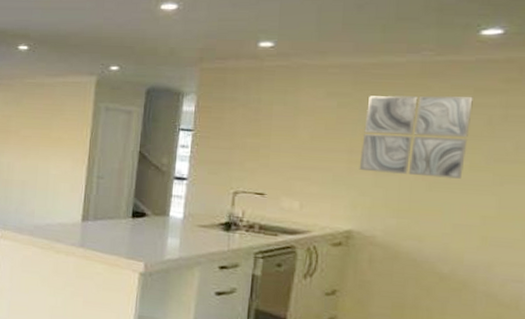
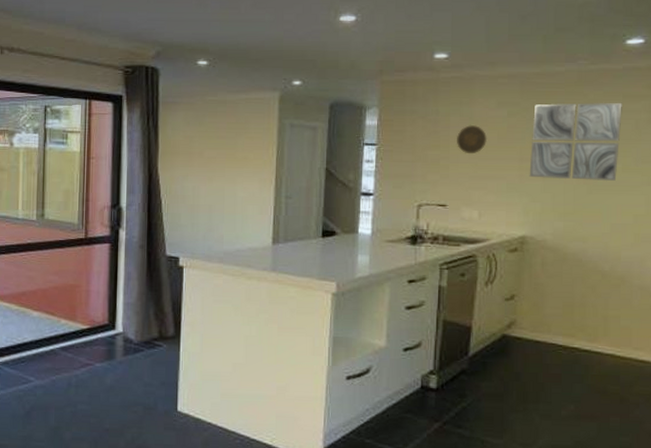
decorative plate: none [279,114,314,144] -> present [457,124,488,154]

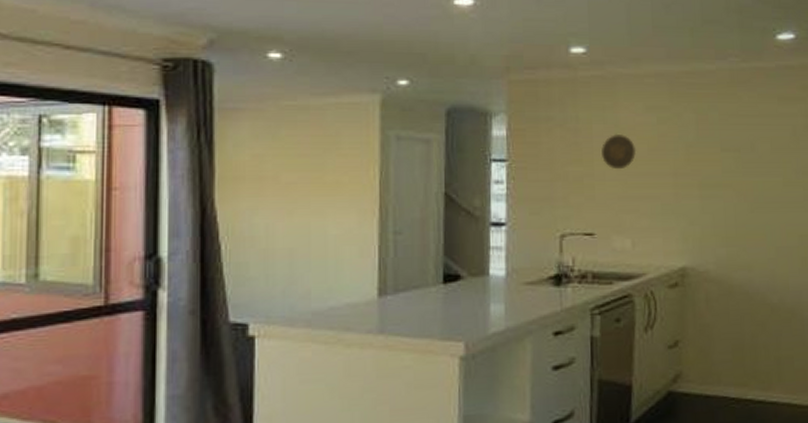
wall art: present [529,102,622,182] -> none [685,105,779,198]

